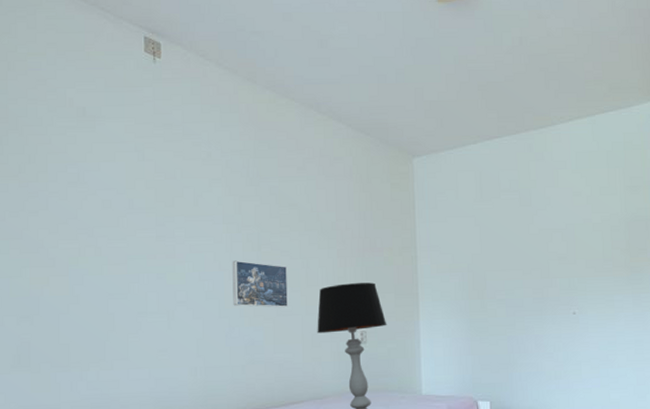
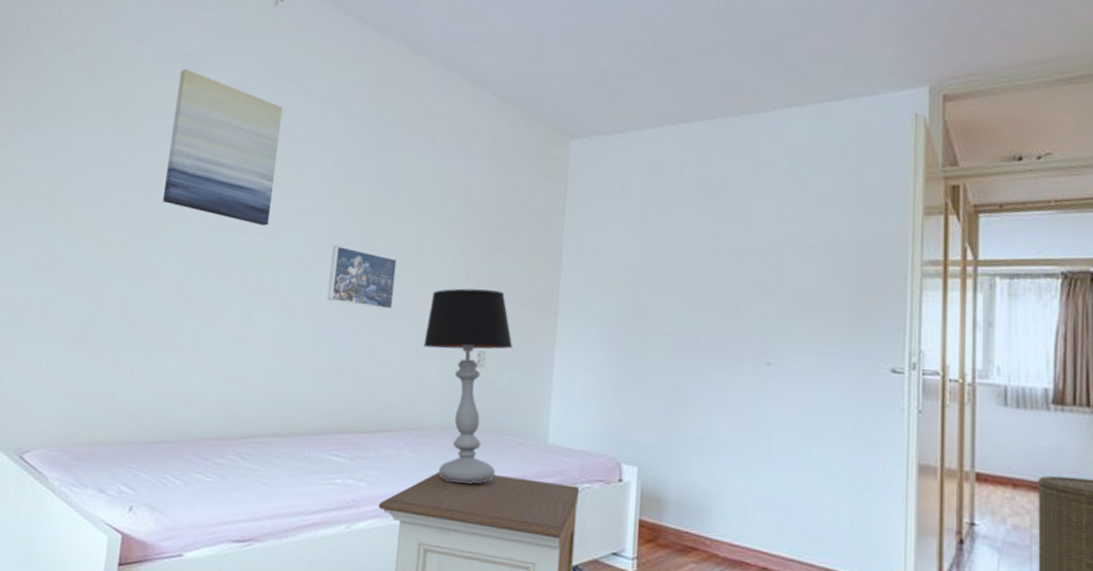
wall art: none [75,122,174,251] -> present [163,69,283,226]

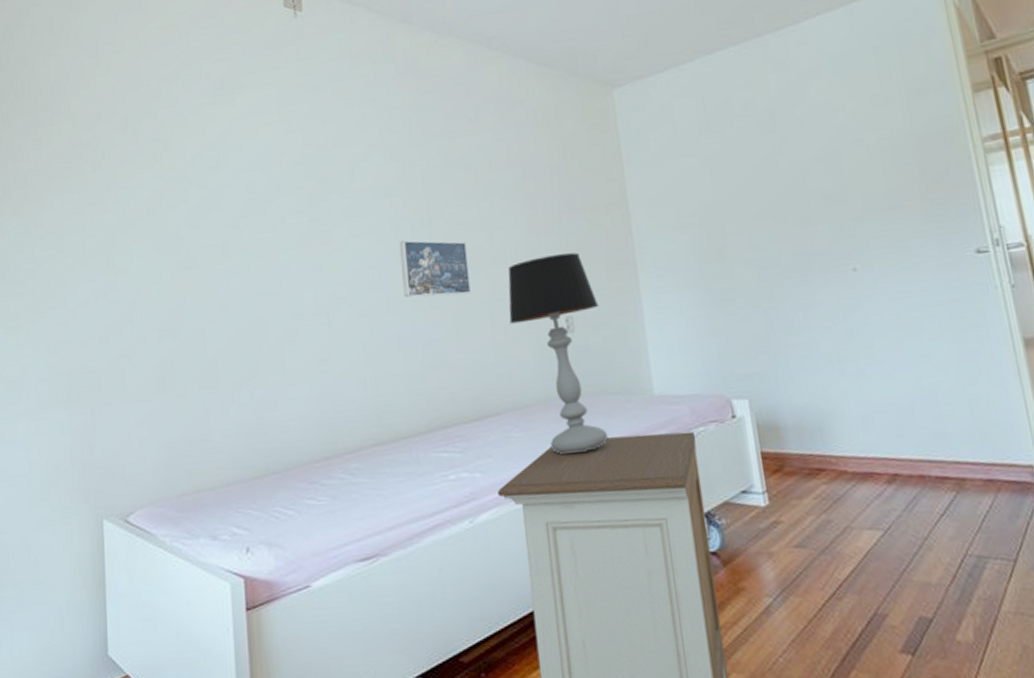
wall art: present [163,69,283,226] -> none [213,96,330,237]

